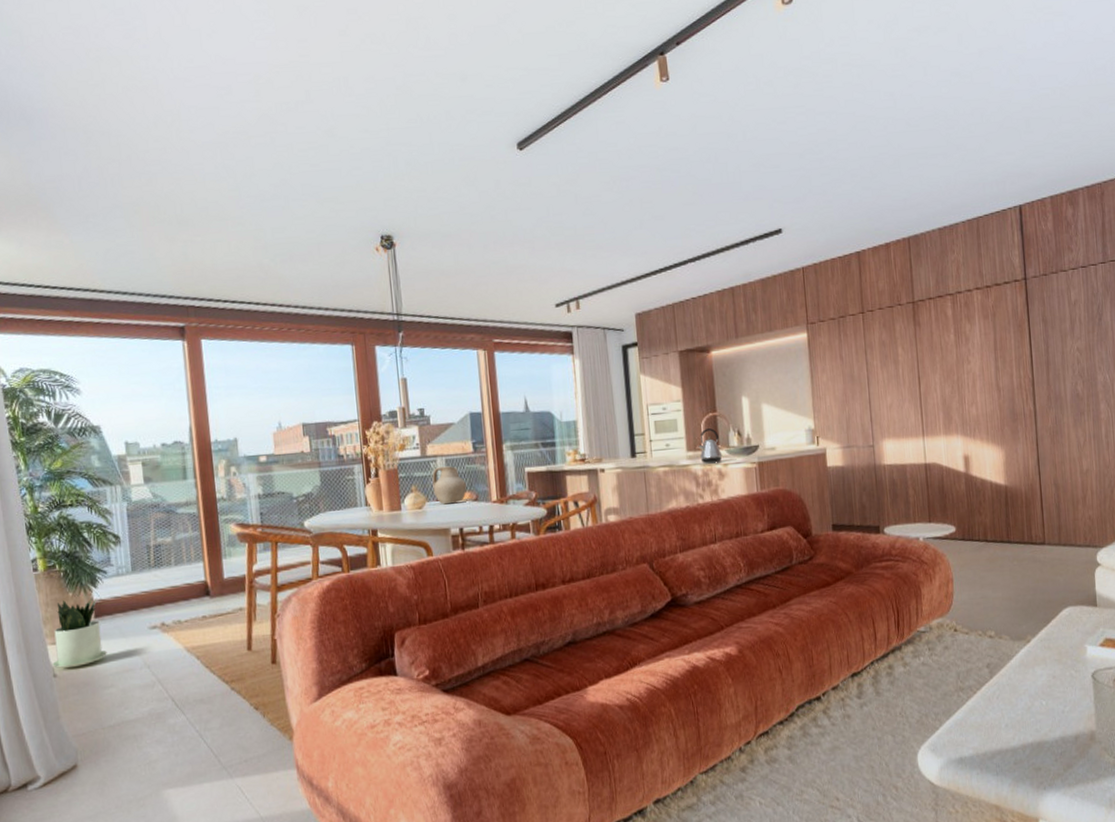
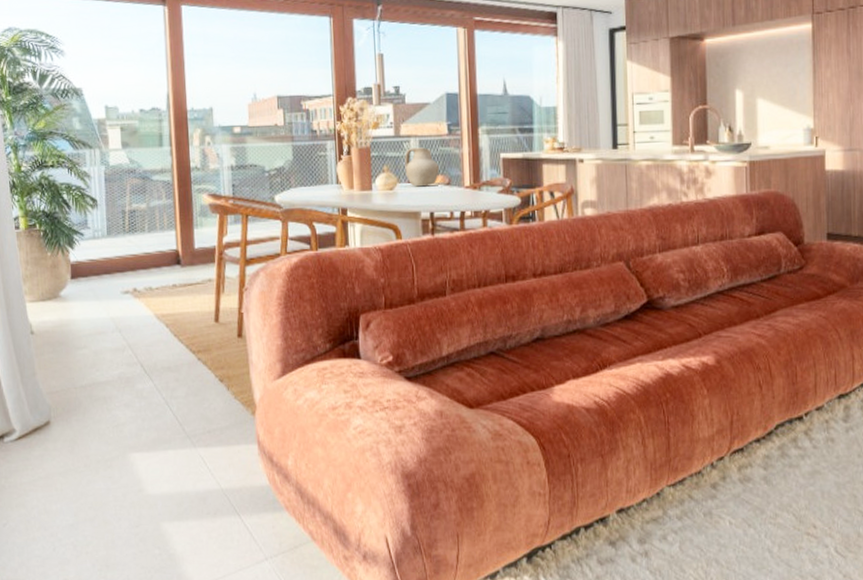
planter: present [52,597,107,669] -> none [30,258,81,327]
kettle: present [698,428,723,464] -> none [685,122,711,160]

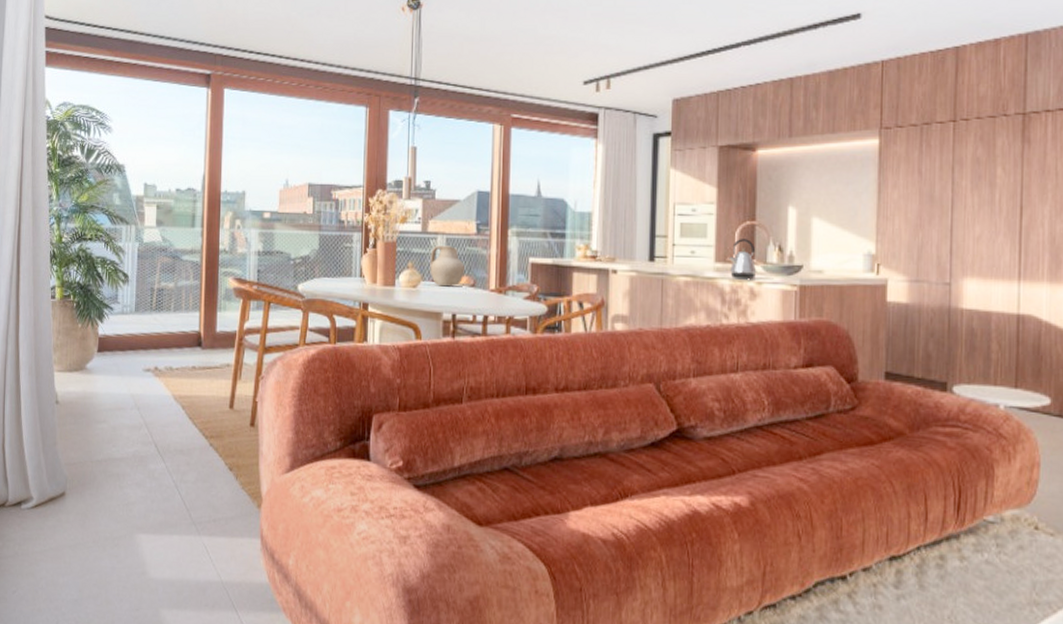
kettle: none [685,122,711,160] -> present [729,239,757,280]

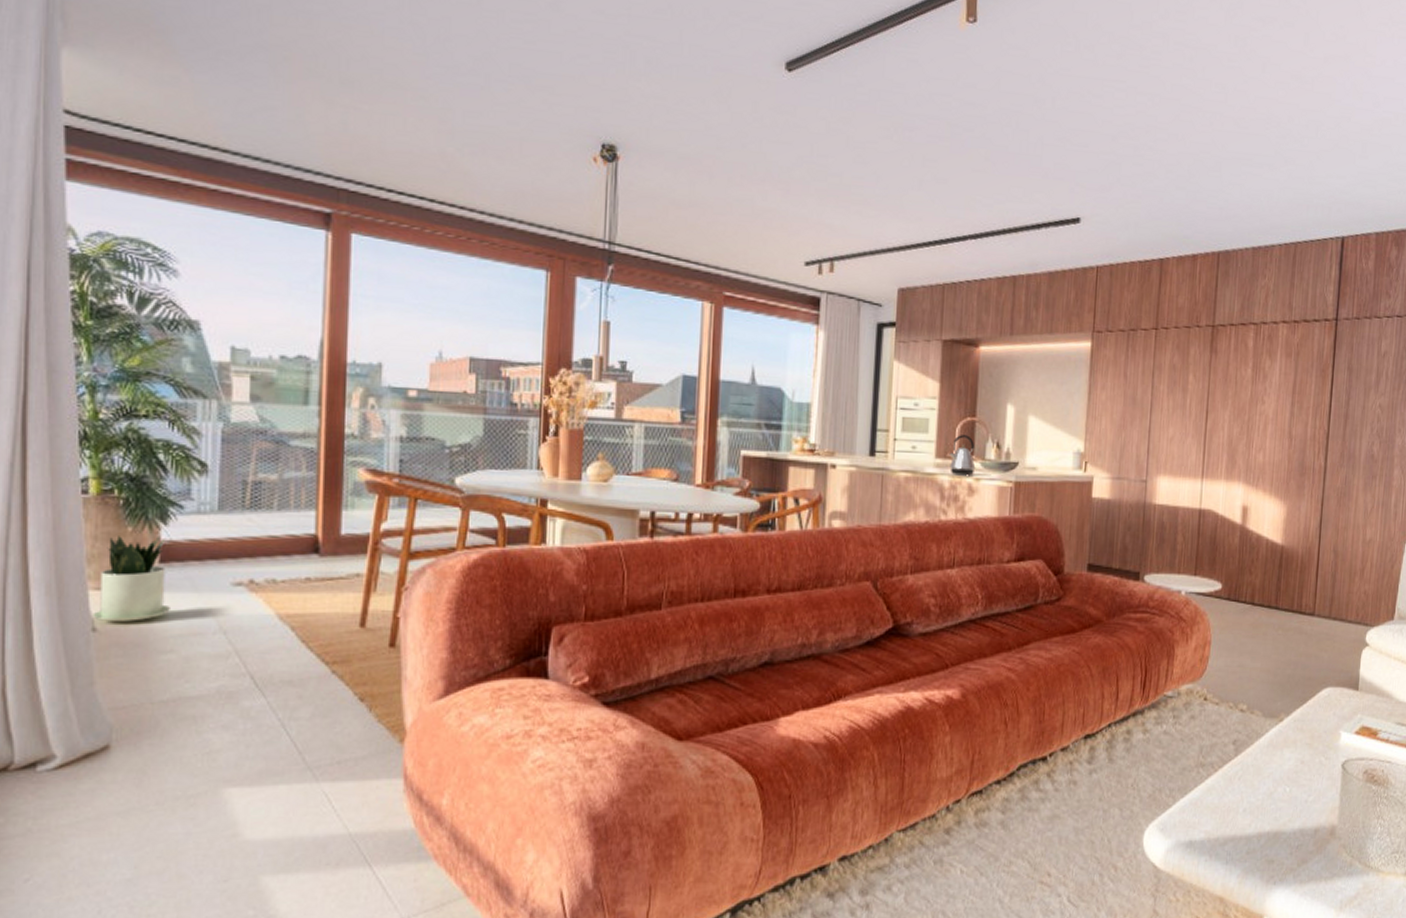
planter: none [56,329,104,397] -> present [92,534,170,623]
ceramic pitcher: present [430,245,465,287] -> none [624,434,666,481]

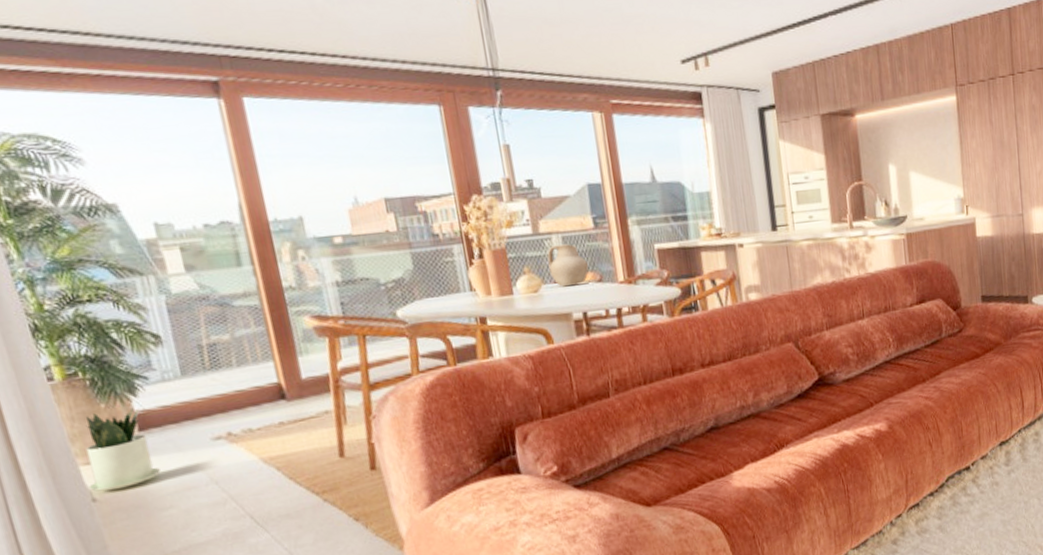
ceramic pitcher: none [624,434,666,481] -> present [547,244,589,287]
kettle: present [949,435,976,476] -> none [843,198,869,237]

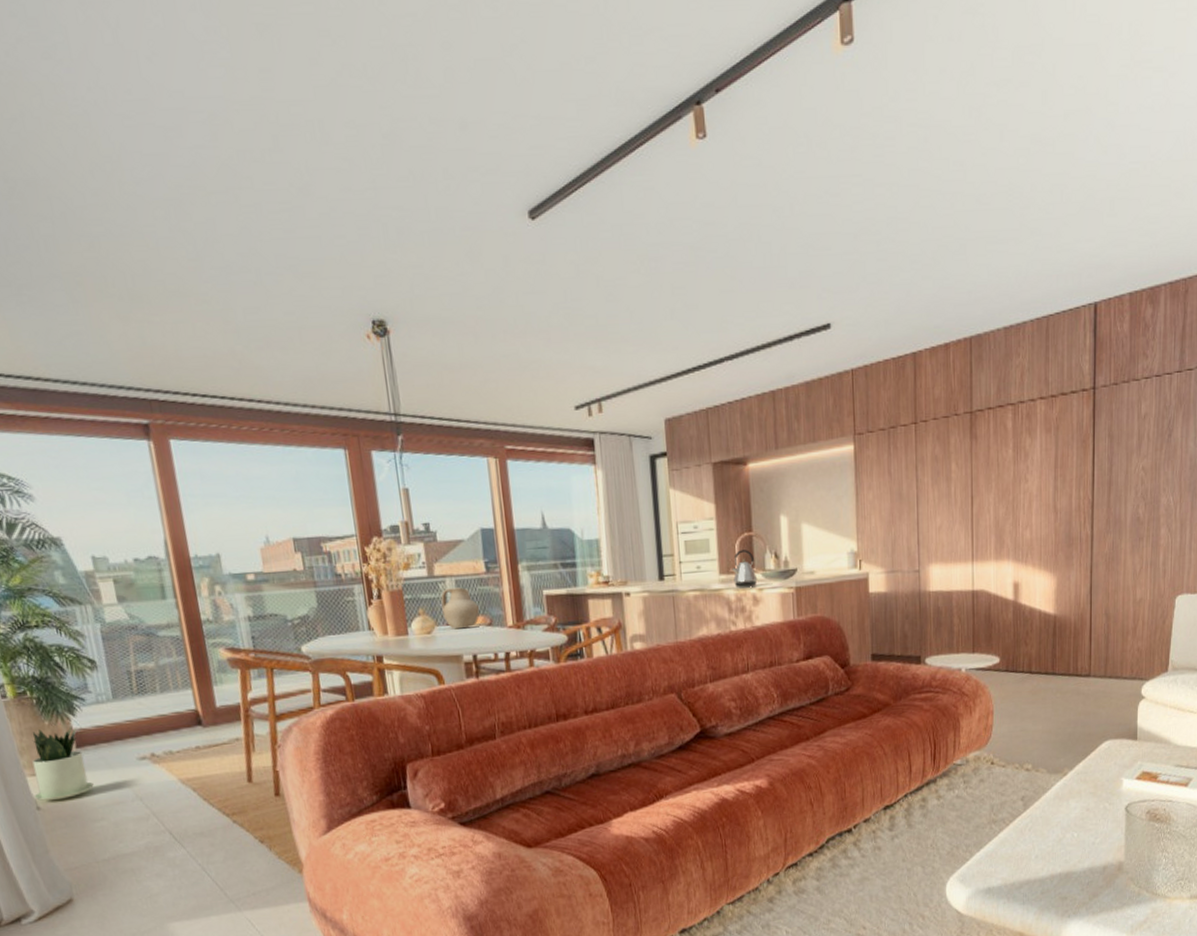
kettle: none [843,198,869,237] -> present [731,550,758,589]

